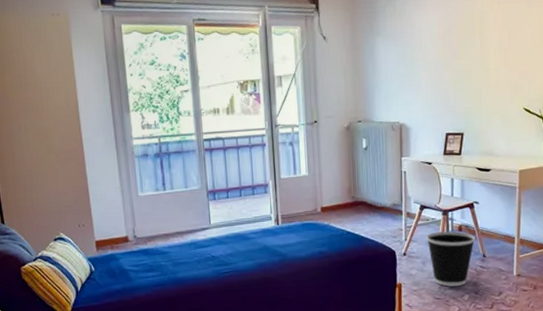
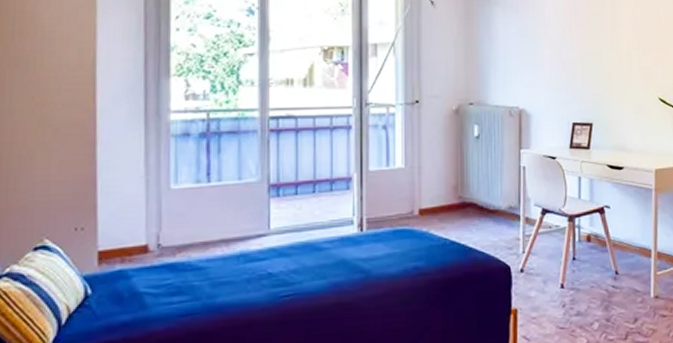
wastebasket: present [427,231,476,287] -> none [549,241,607,312]

